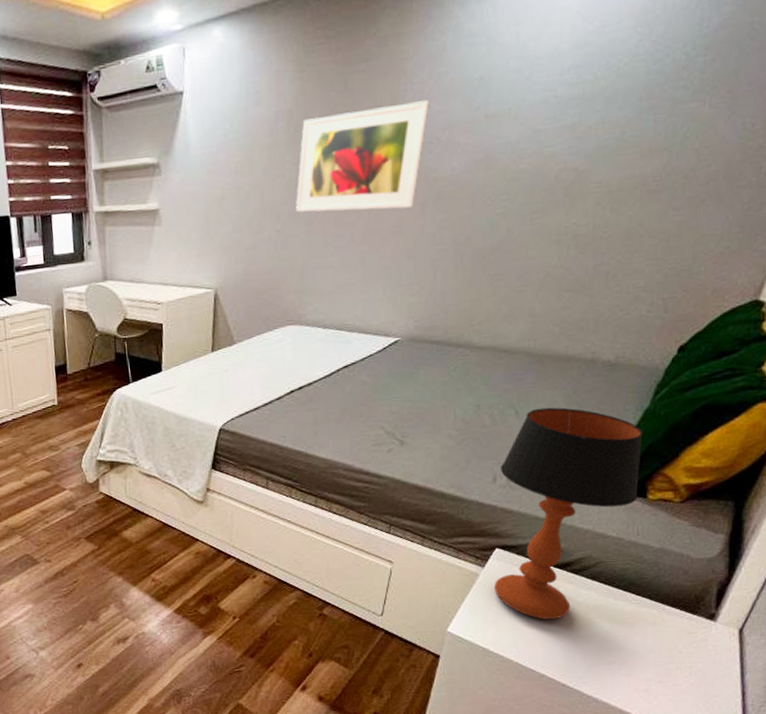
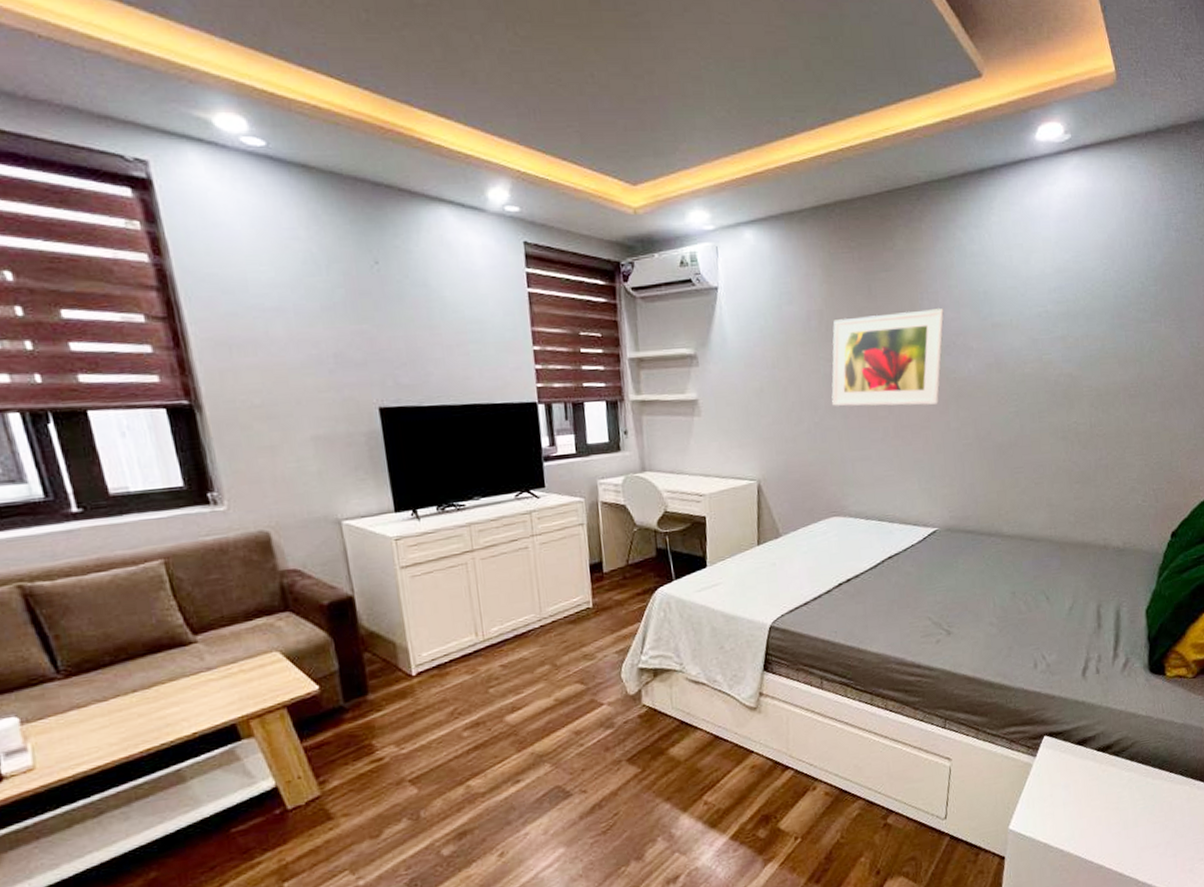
table lamp: present [494,407,644,620] -> none [1039,591,1159,807]

